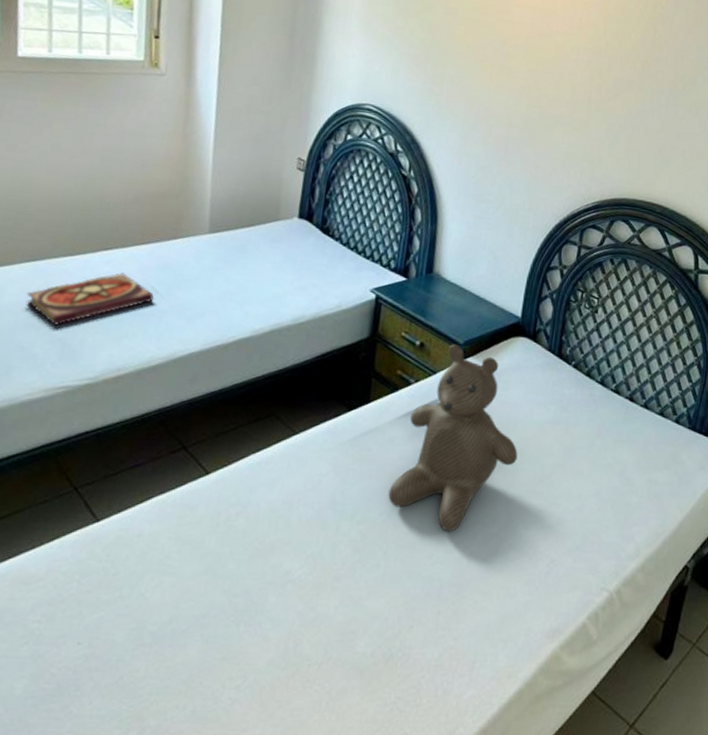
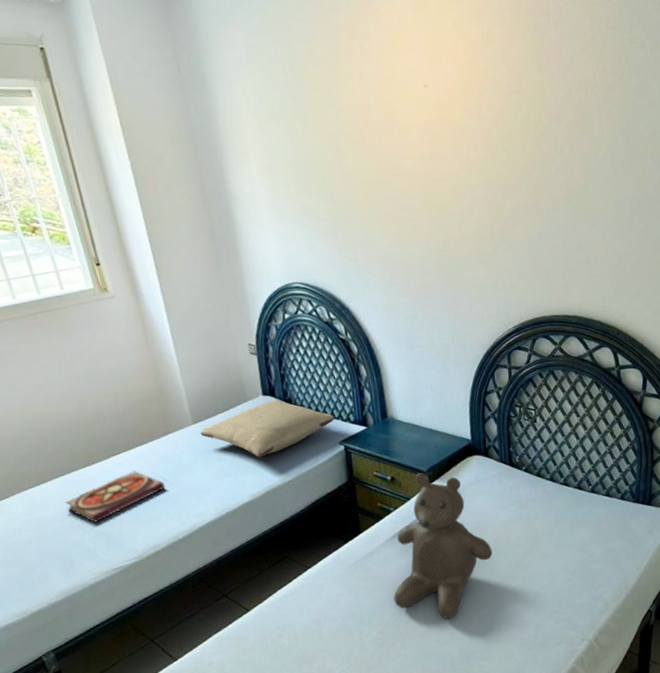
pillow: none [214,225,373,288] -> present [200,399,334,458]

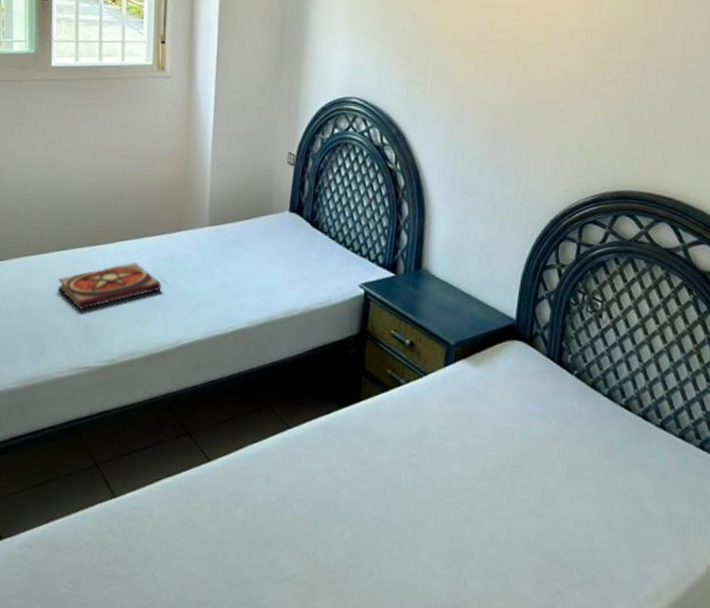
pillow: present [200,399,334,458] -> none [213,219,361,281]
teddy bear: present [393,472,493,620] -> none [380,344,516,547]

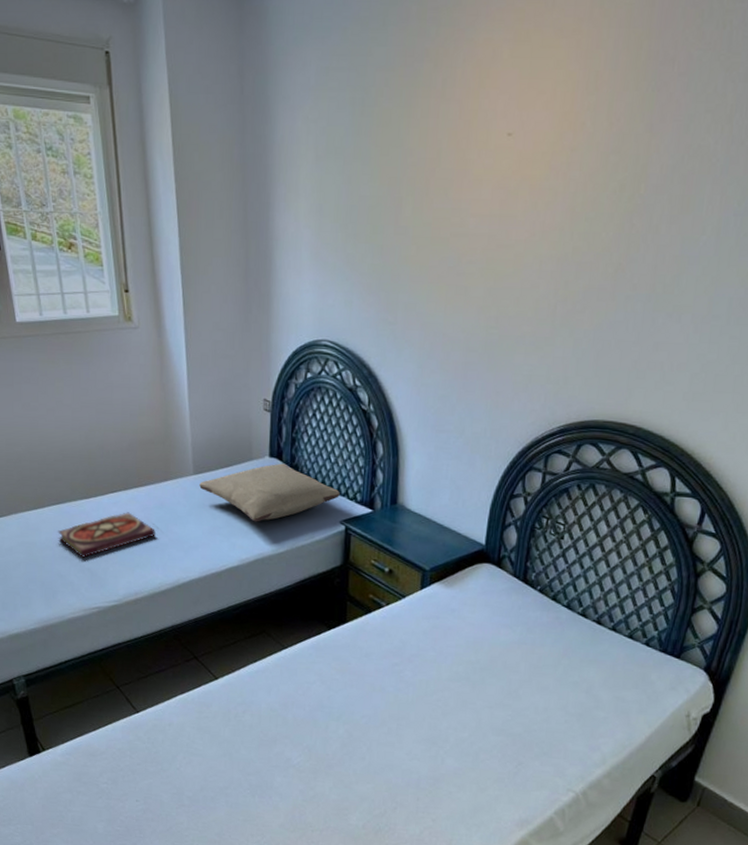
pillow: none [213,219,361,281] -> present [199,463,340,522]

